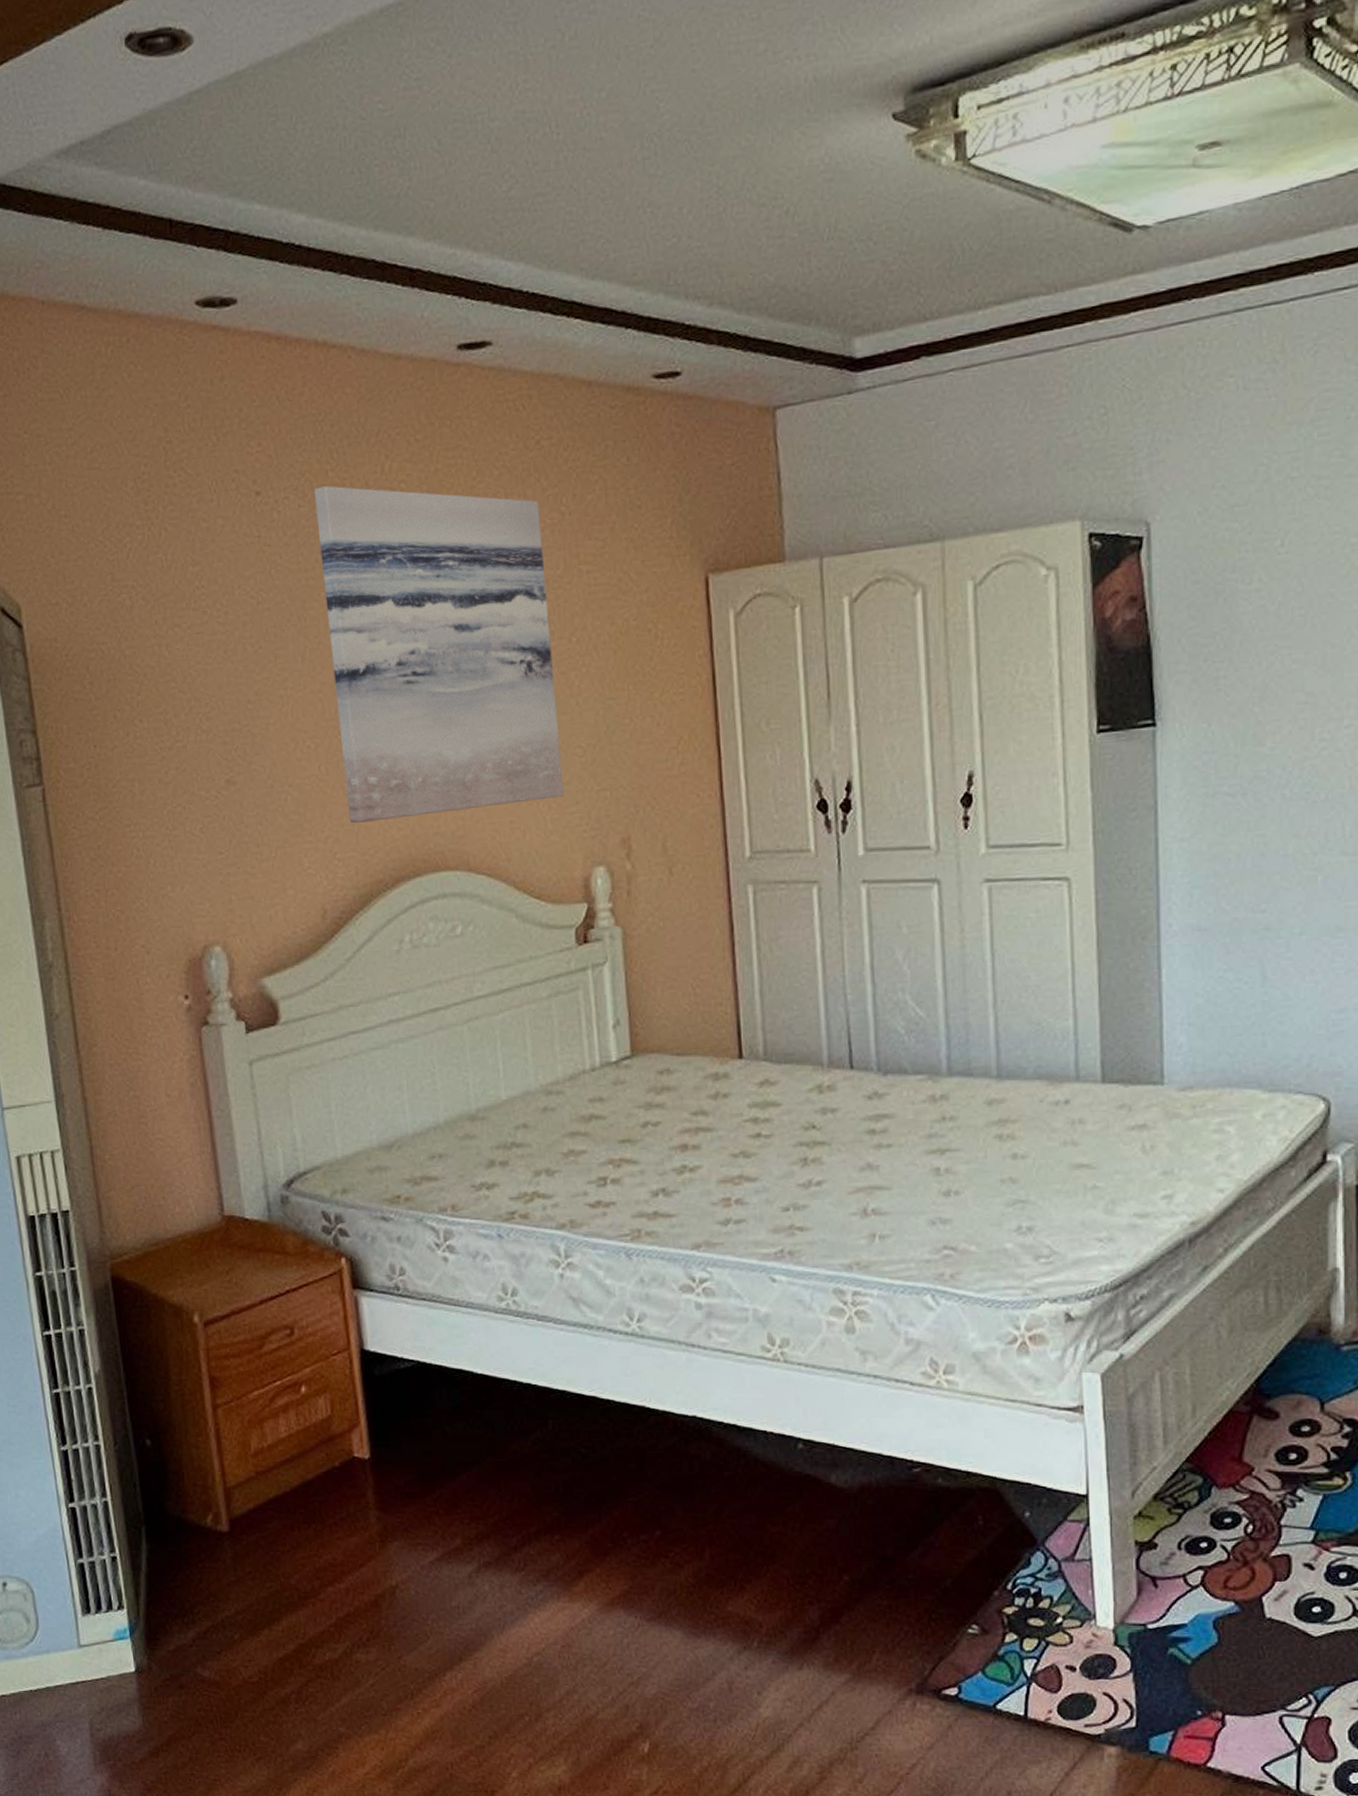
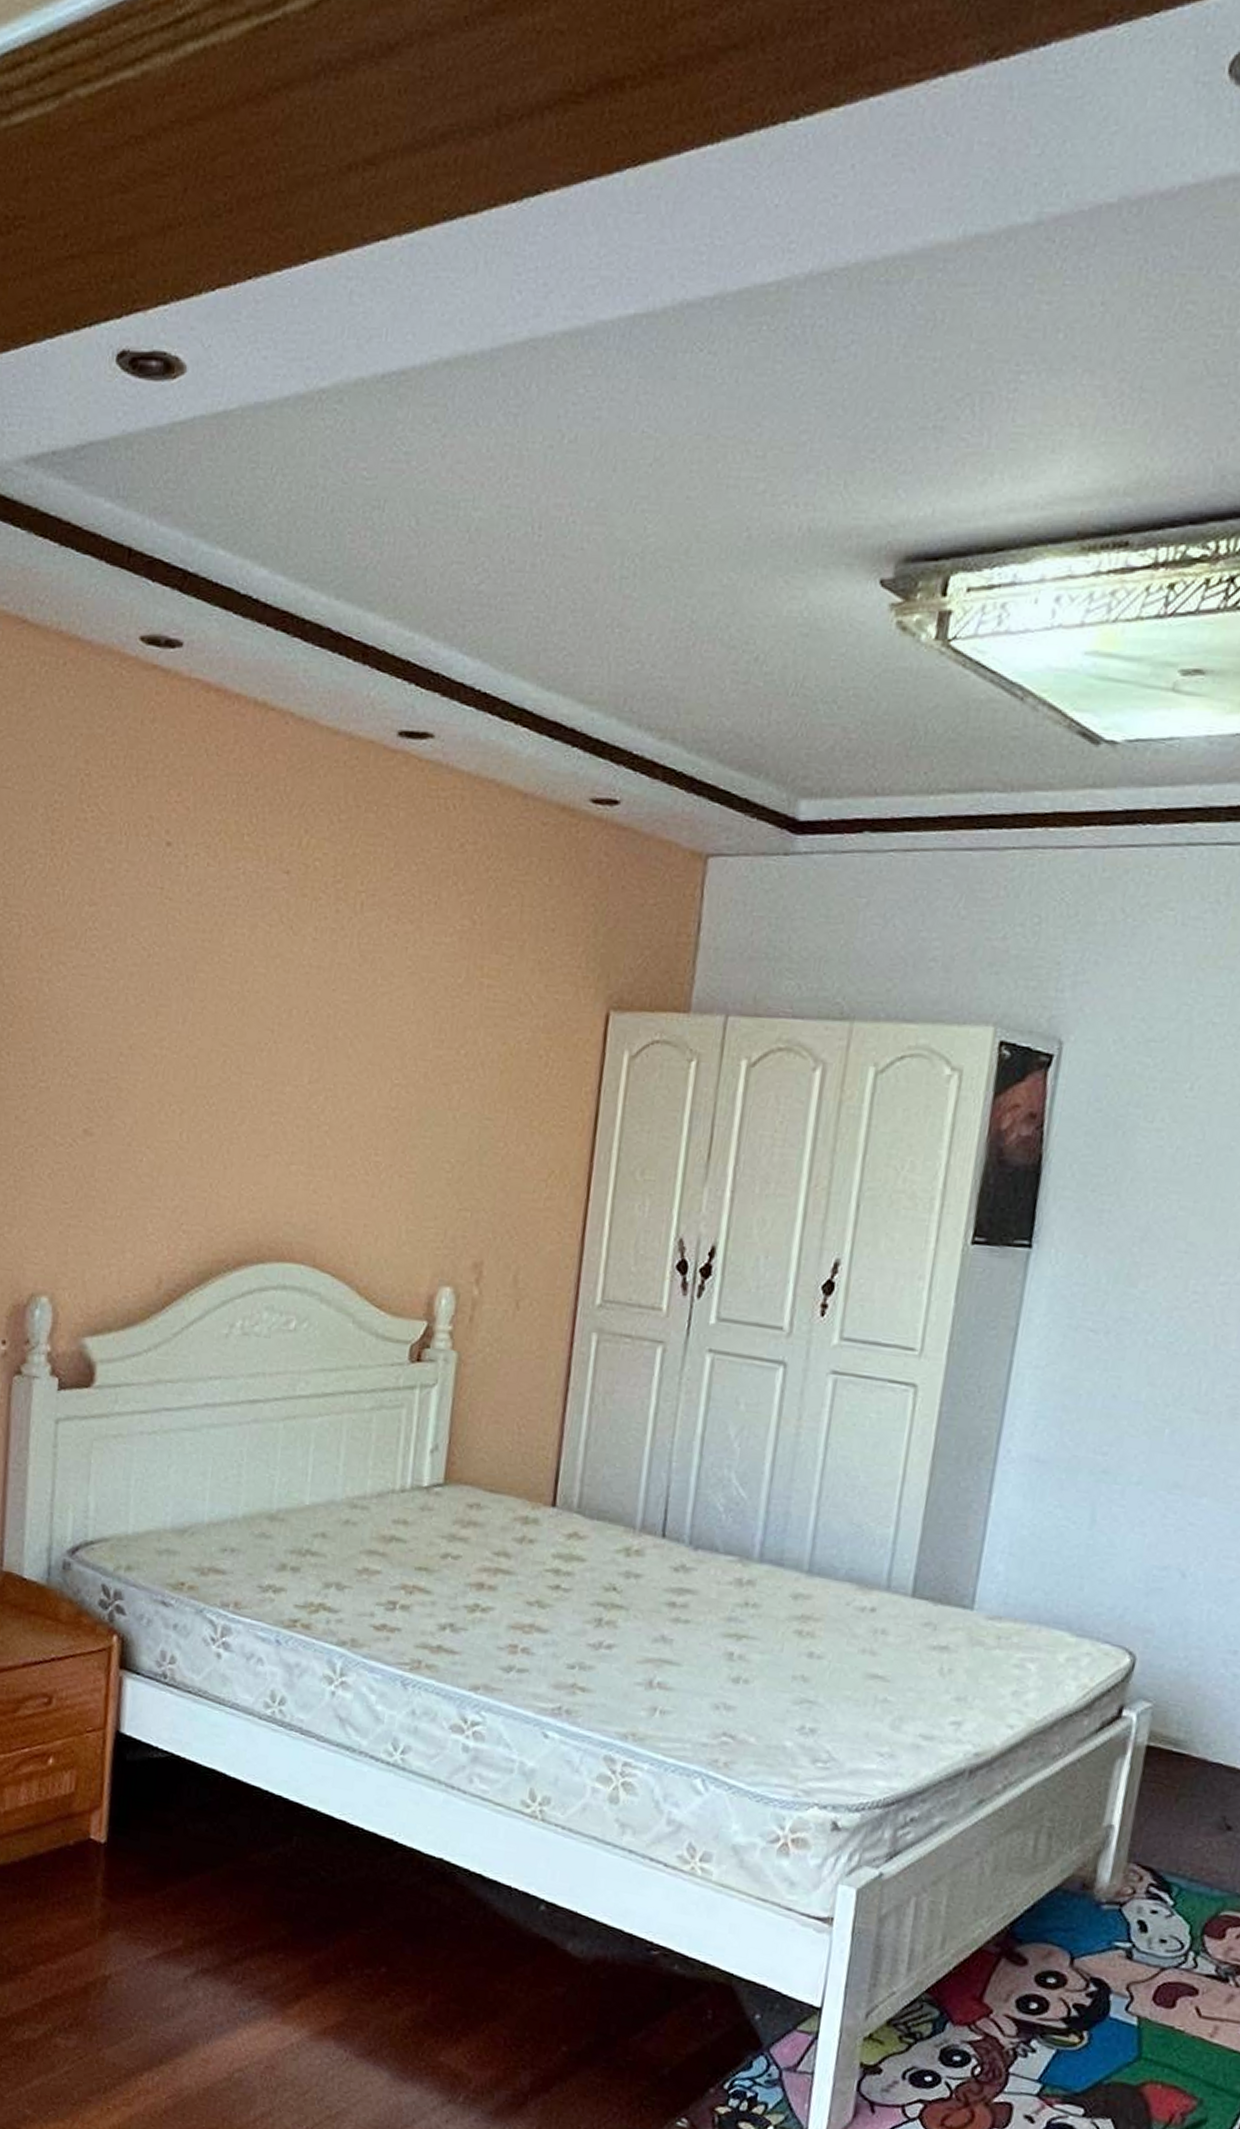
wall art: present [314,486,564,823] -> none [201,849,452,1210]

